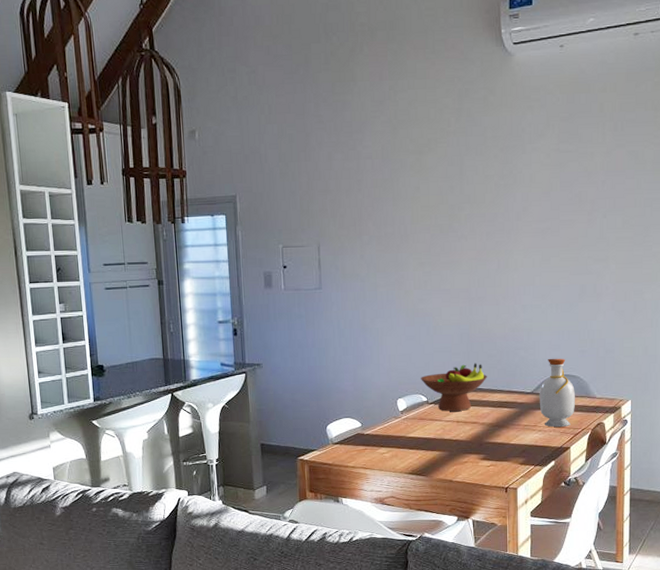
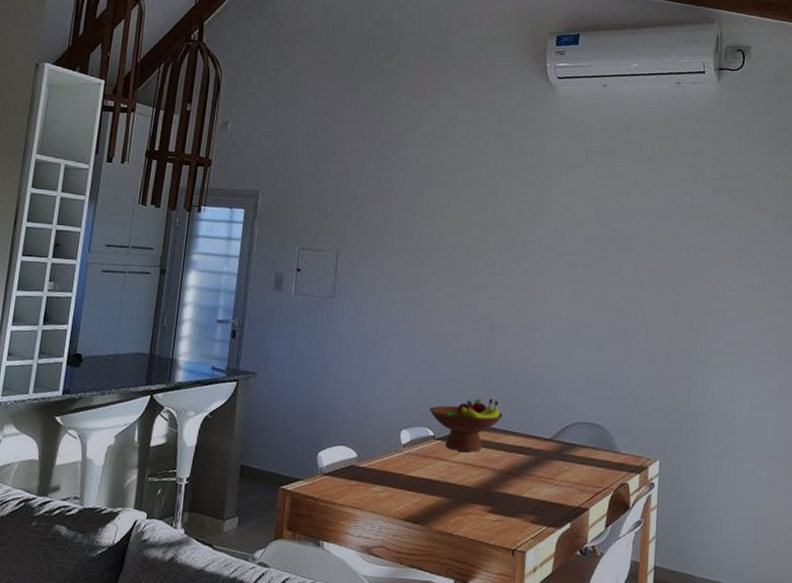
bottle: present [539,358,576,428] -> none [557,402,599,484]

